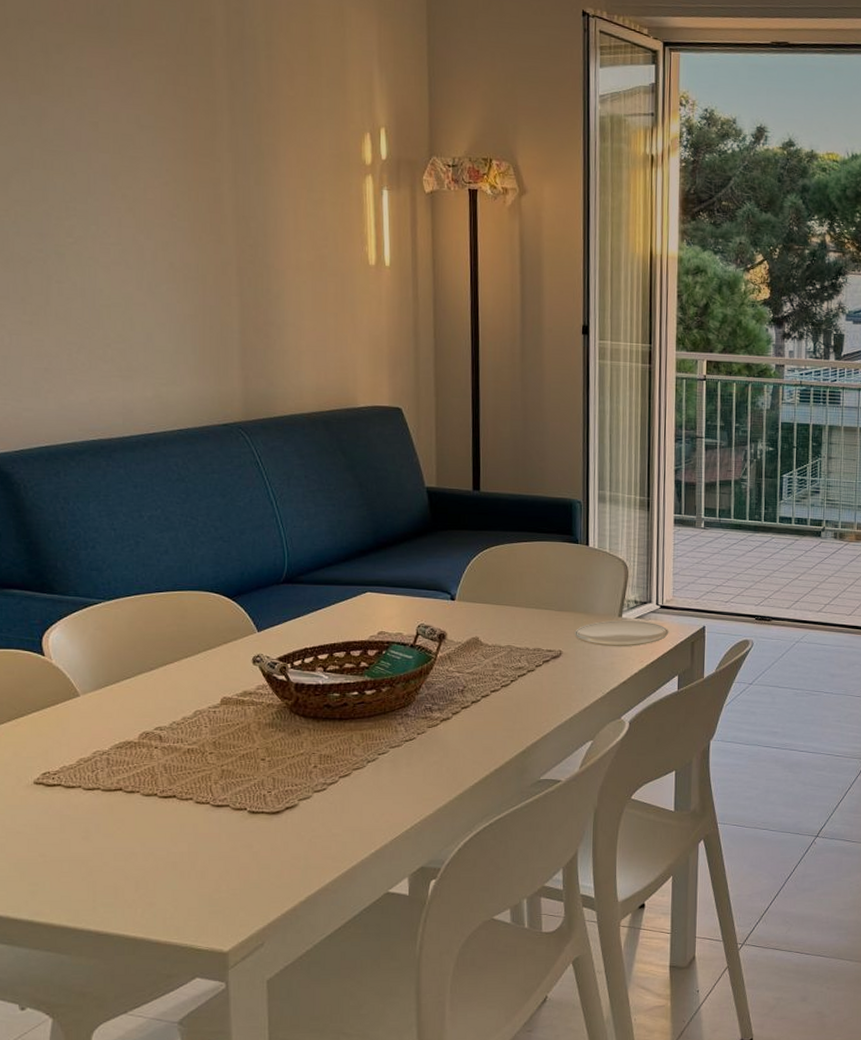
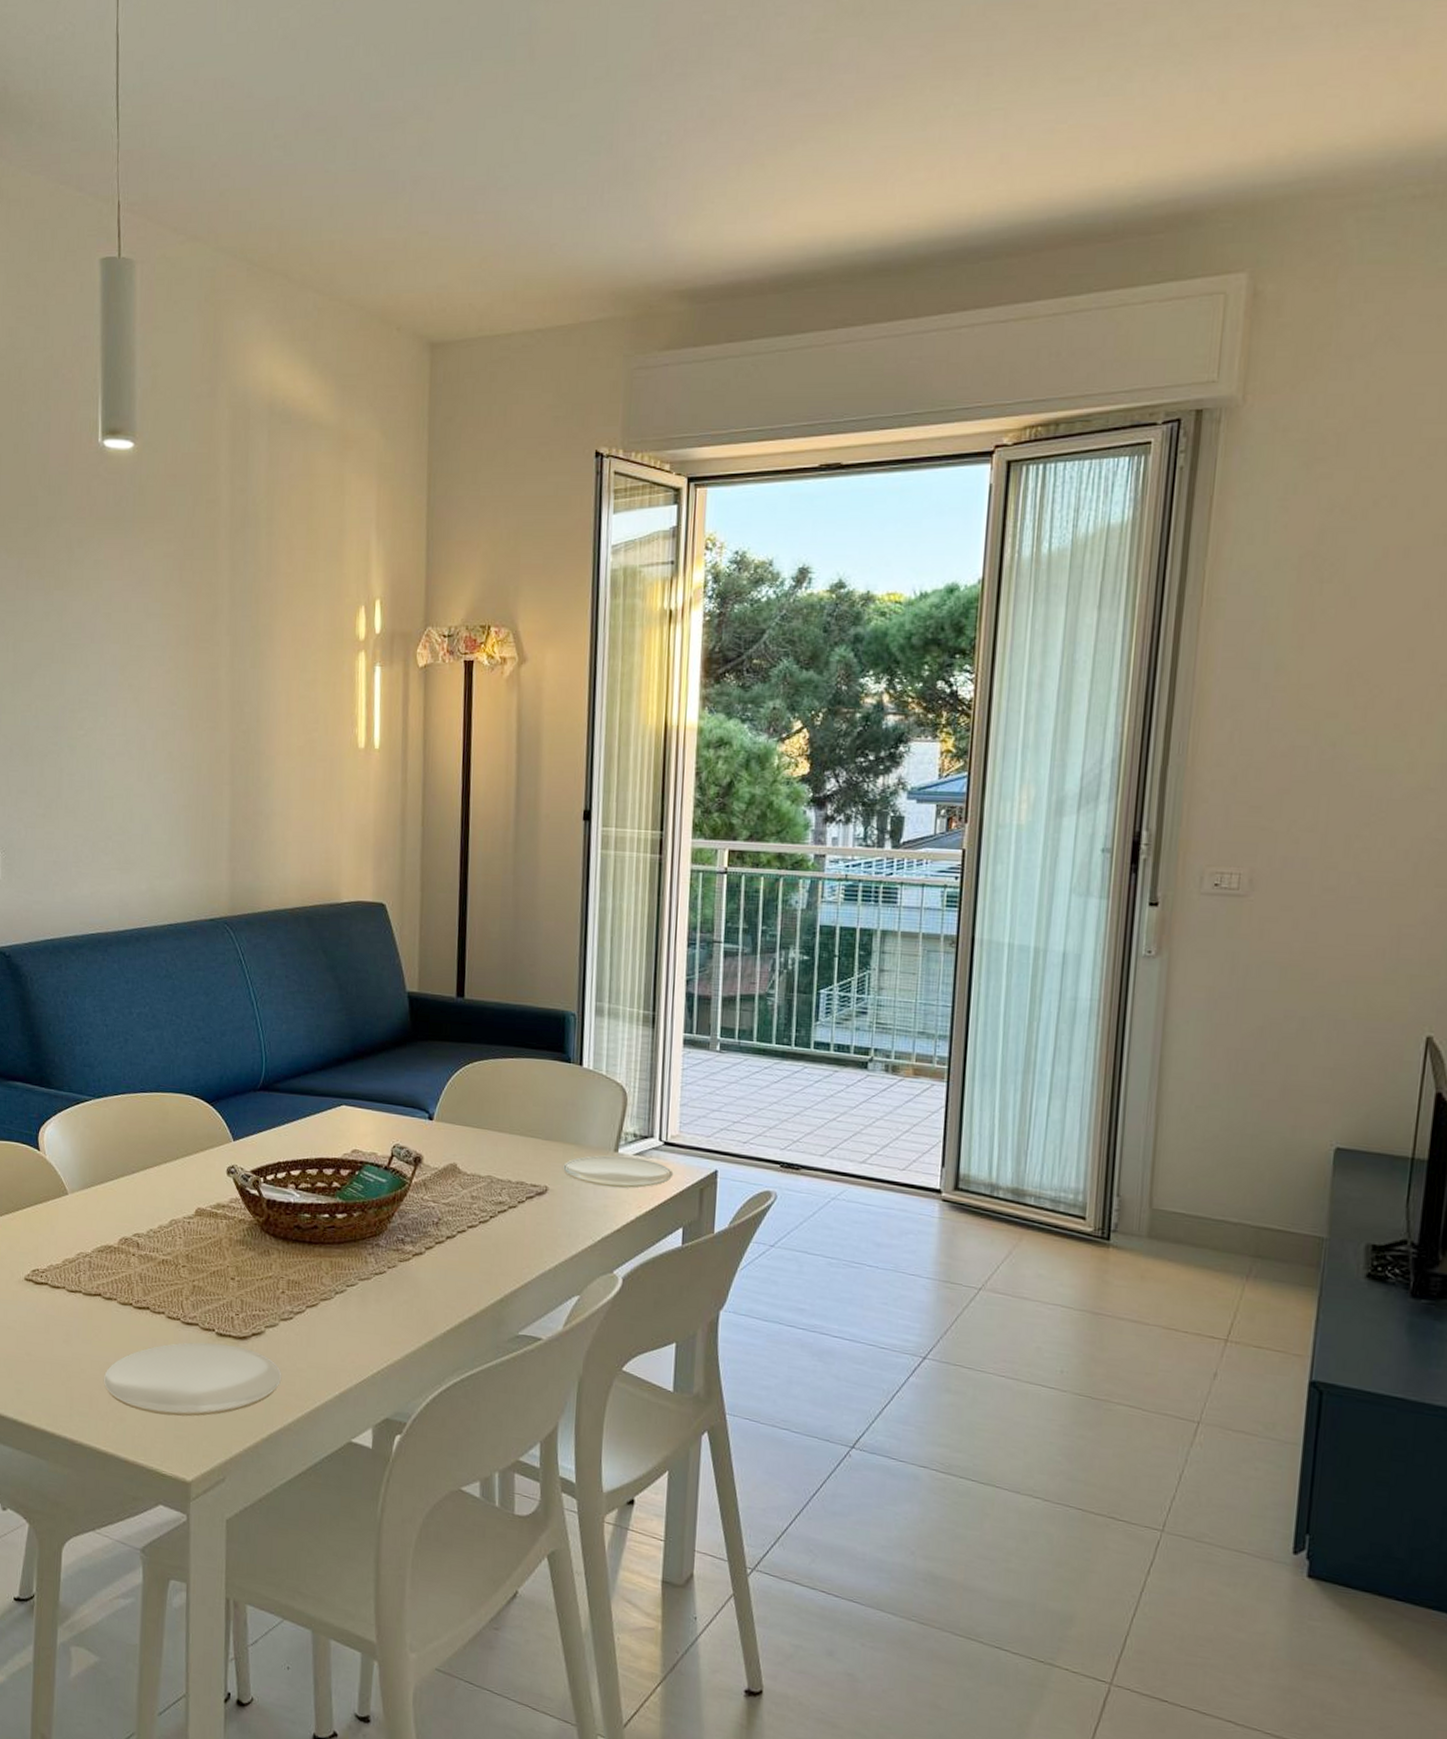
plate: none [128,821,318,894] -> present [103,1342,282,1417]

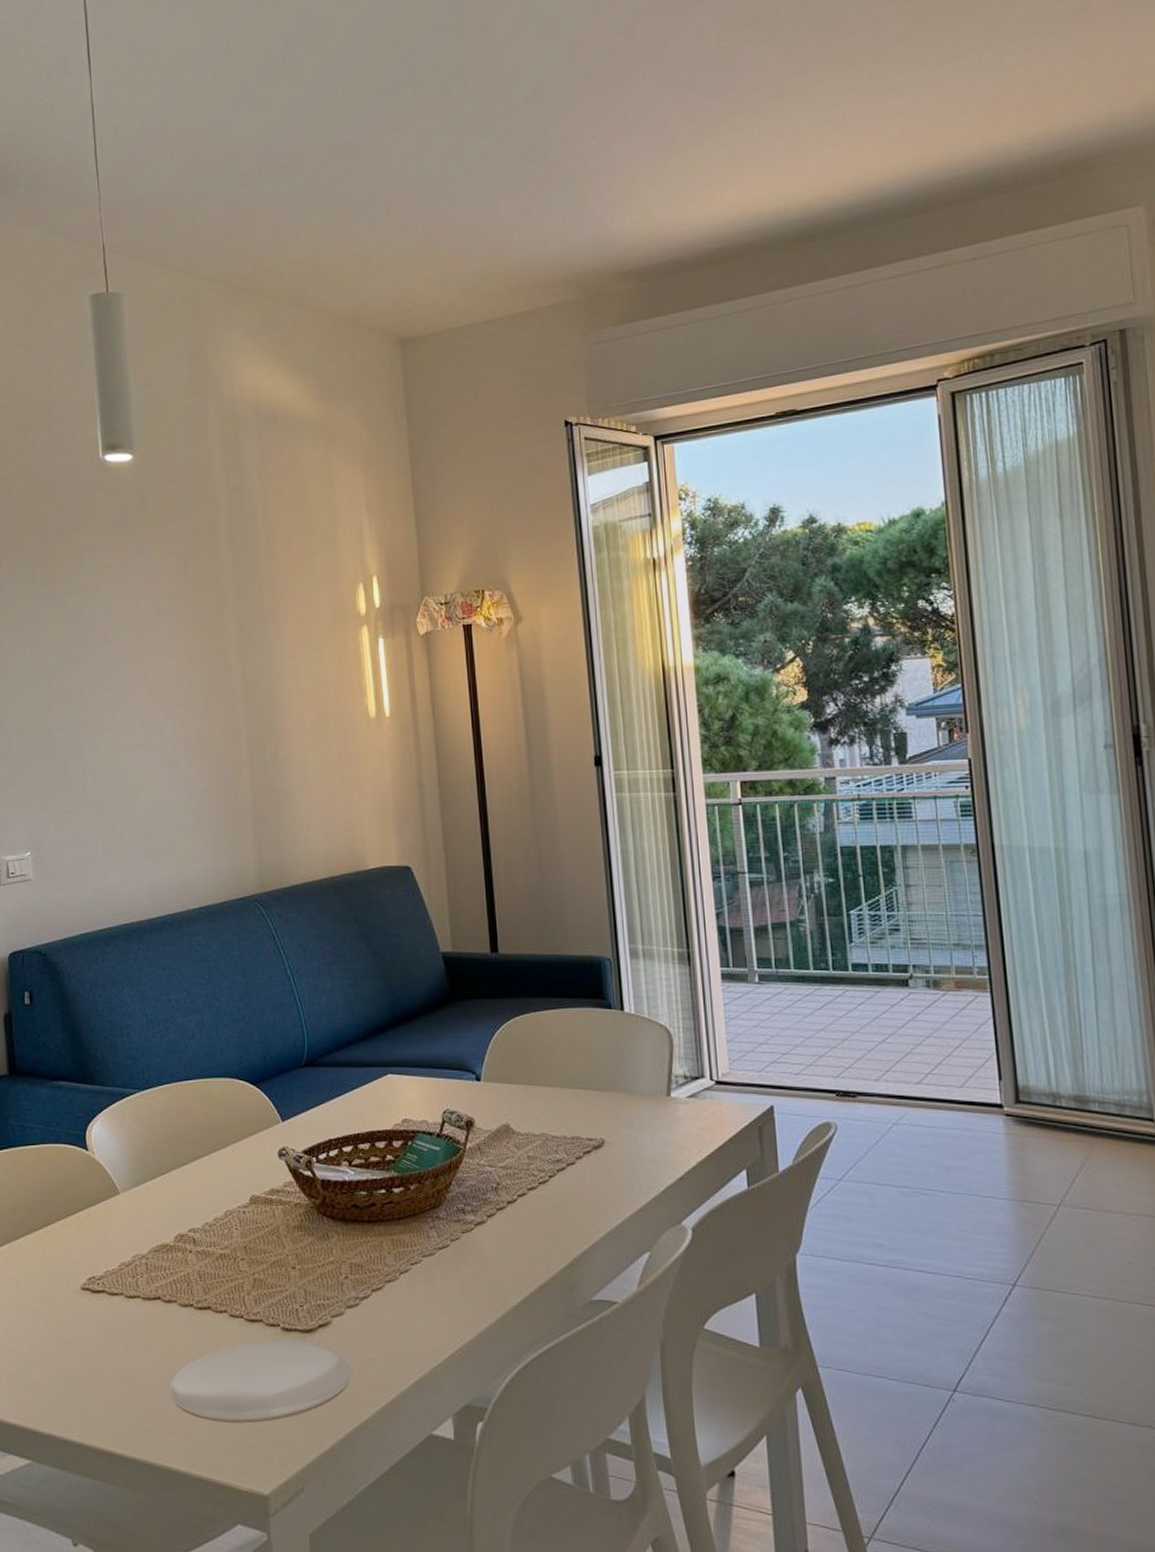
plate: present [563,1155,674,1188] -> none [617,1100,730,1134]

